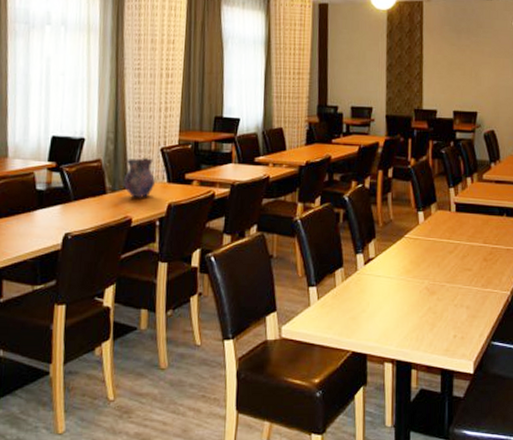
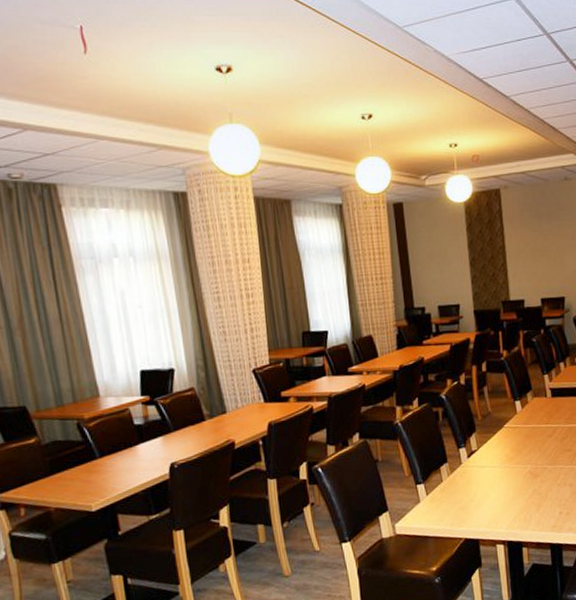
vase: present [124,158,156,198] -> none [219,380,253,422]

